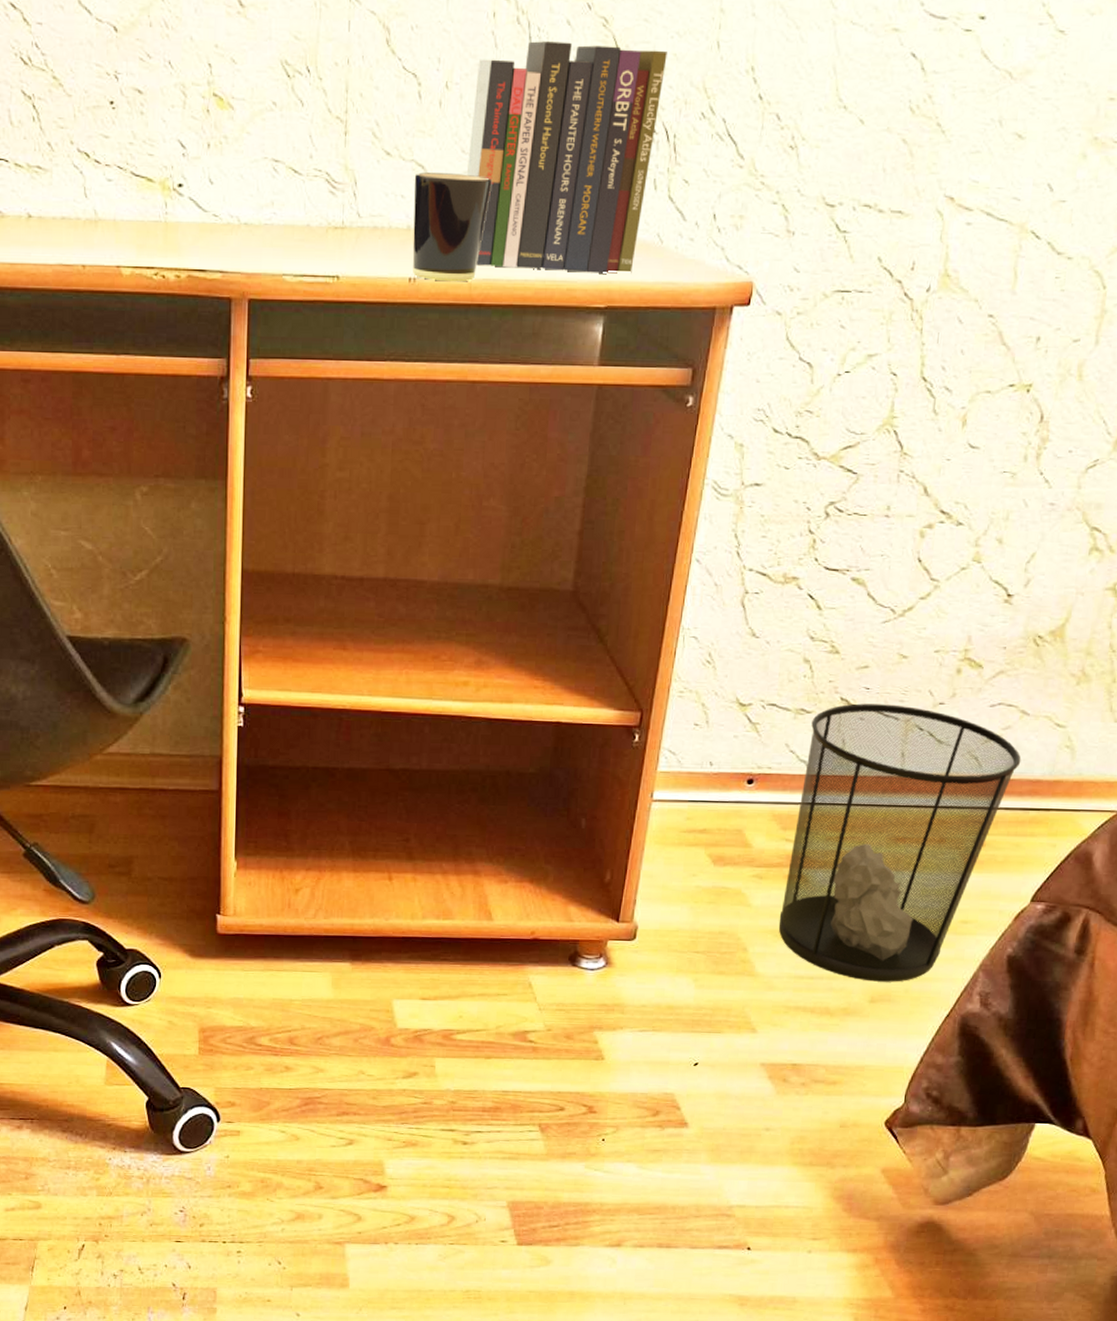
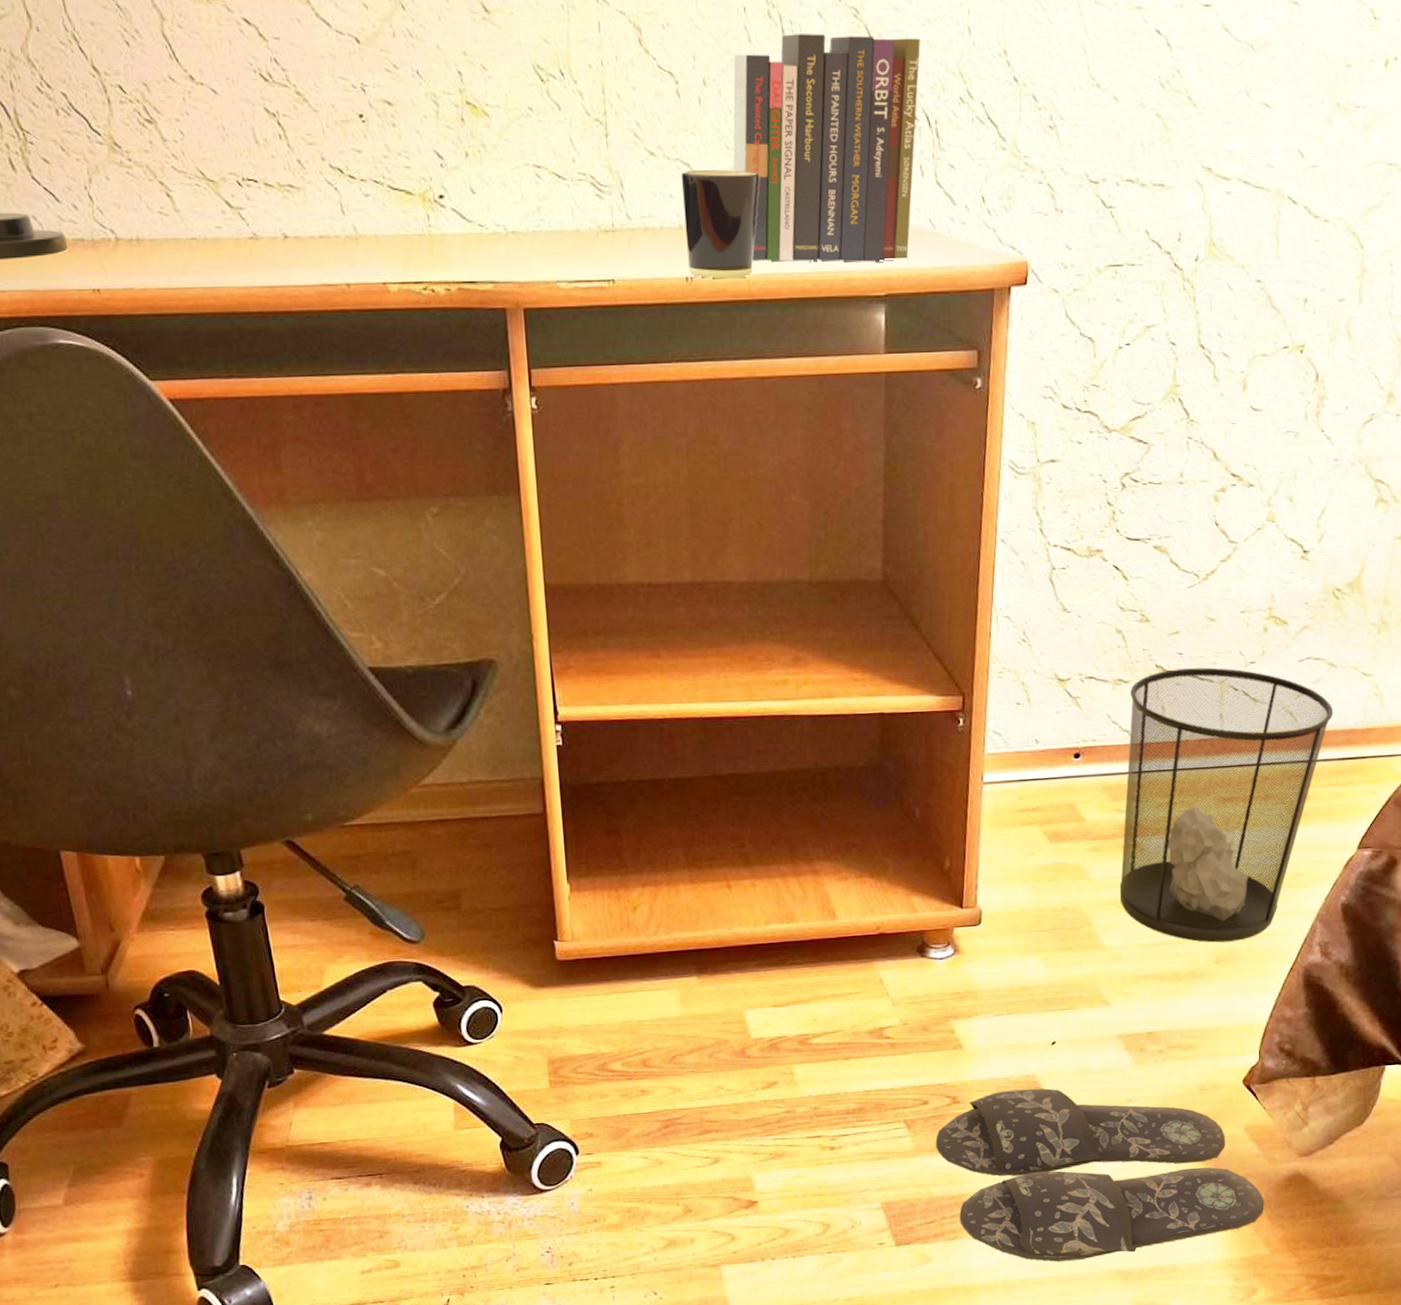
slippers: none [567,1106,894,1281] -> present [936,1088,1264,1262]

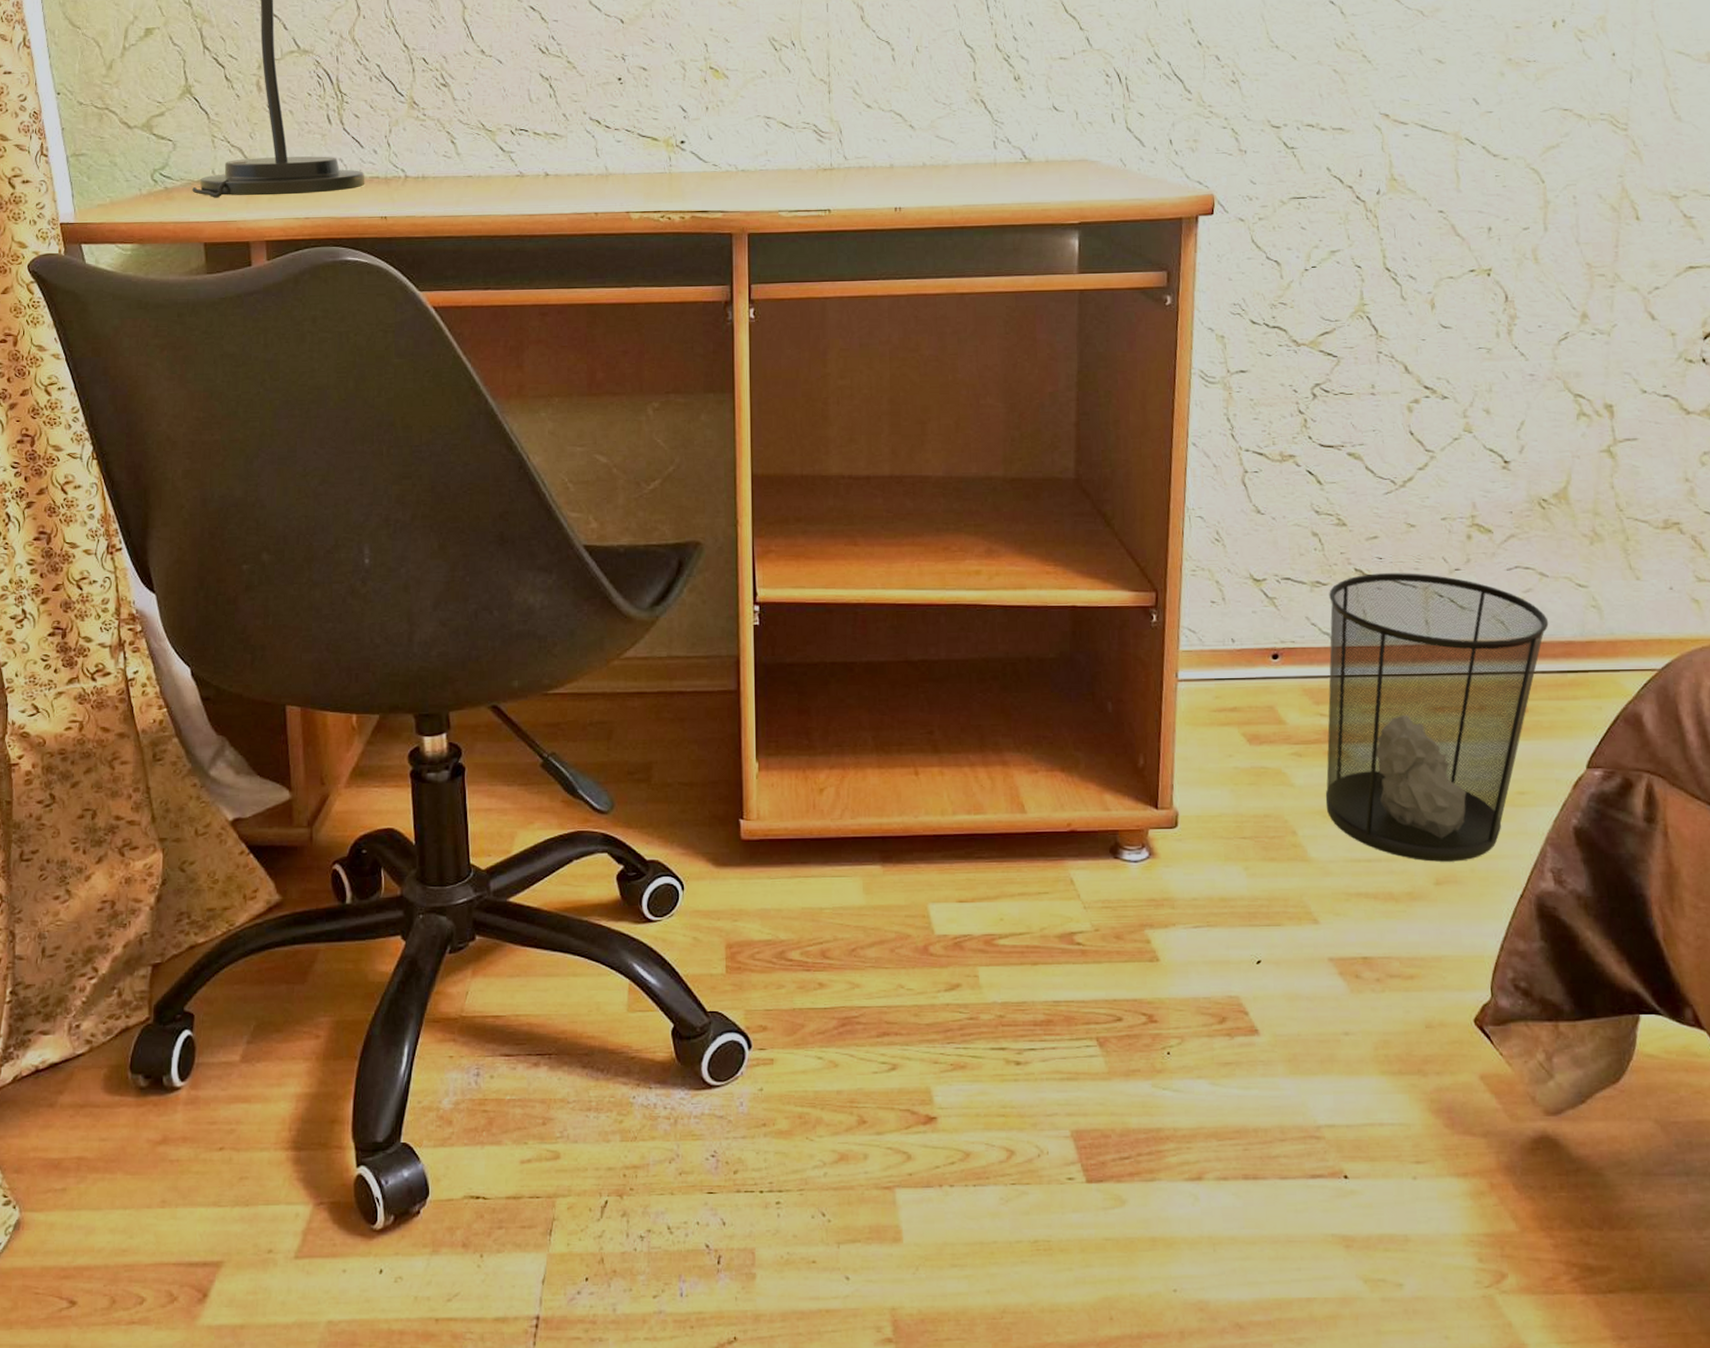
mug: present [681,170,760,279] -> none [893,119,965,209]
books: present [733,33,921,262] -> none [940,9,1112,195]
slippers: present [936,1088,1264,1262] -> none [1131,1012,1509,1218]

